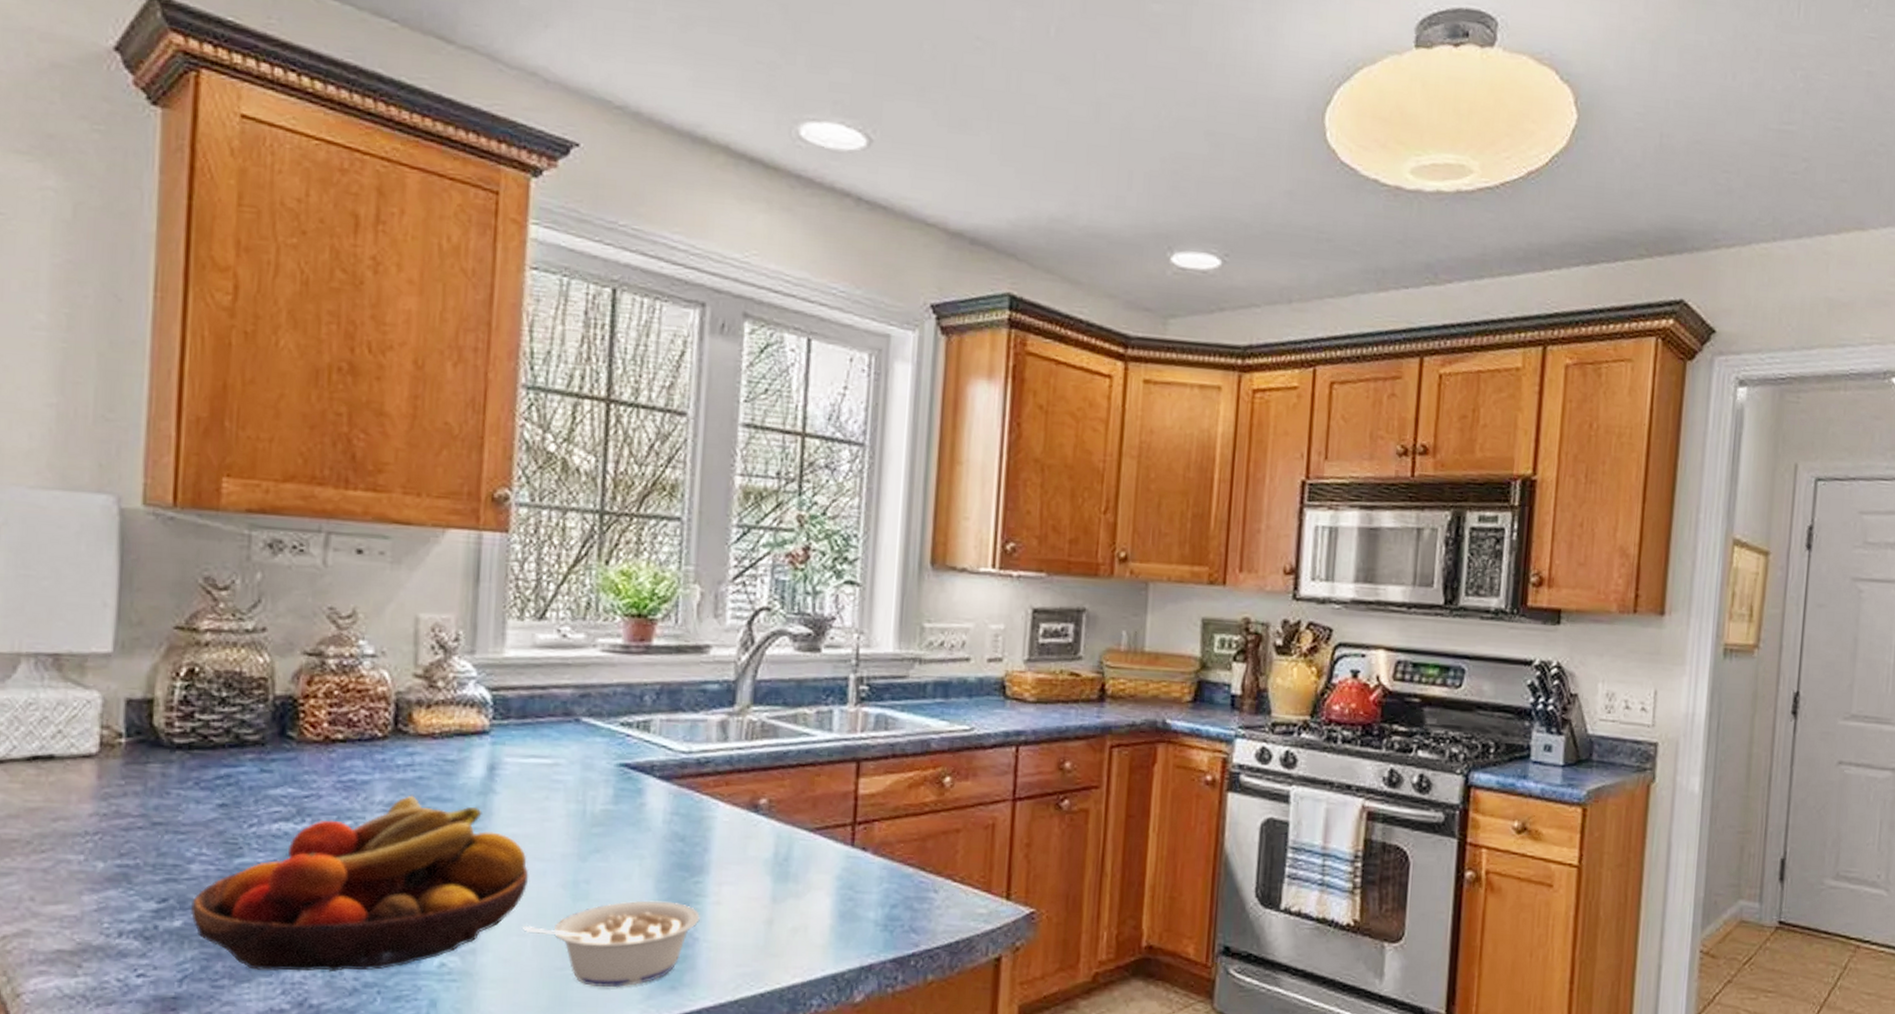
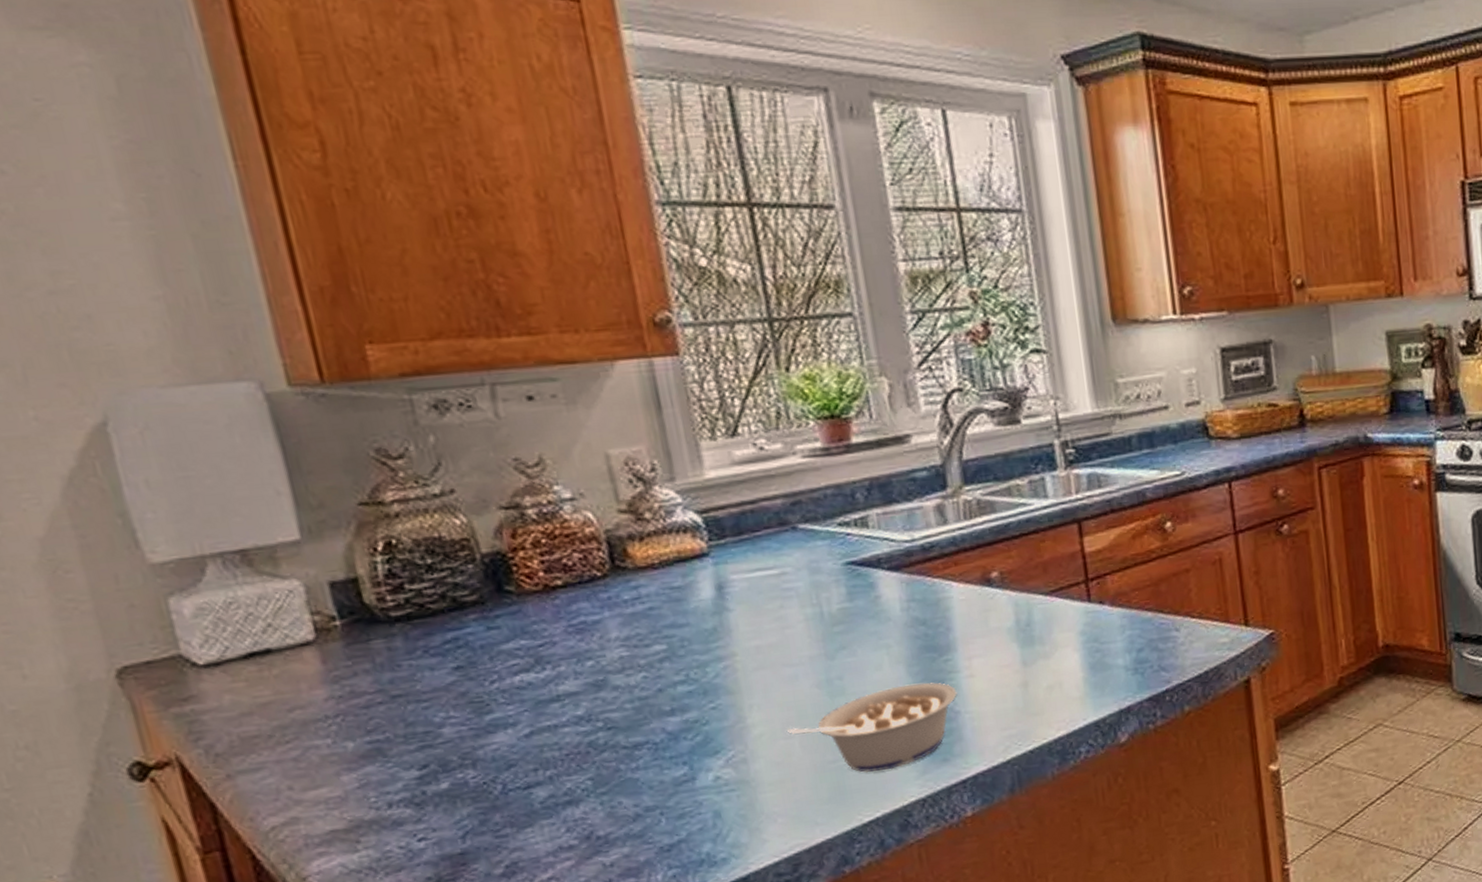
fruit bowl: present [191,795,529,972] -> none [453,626,783,815]

